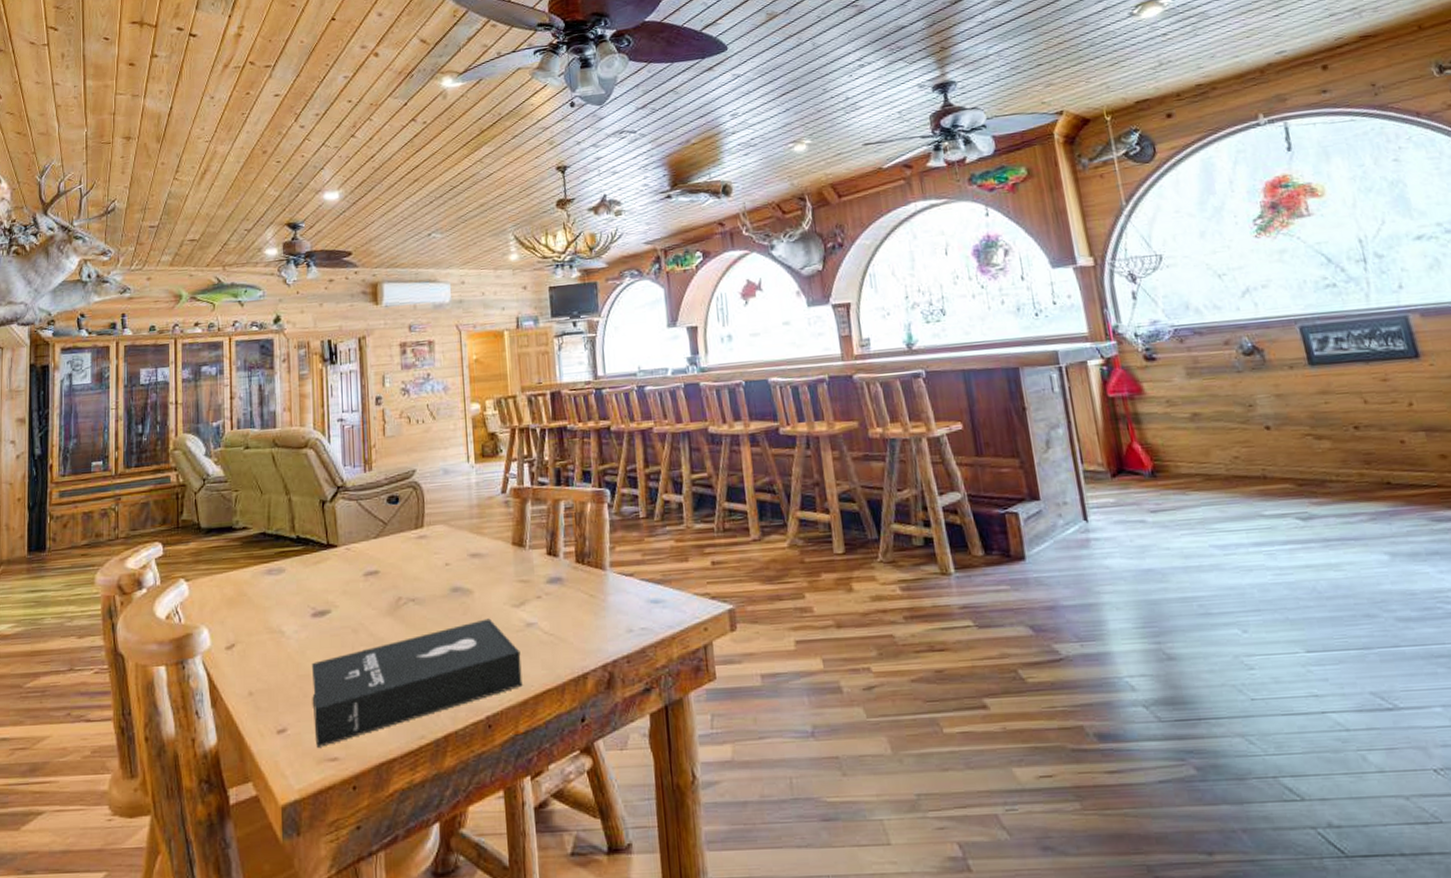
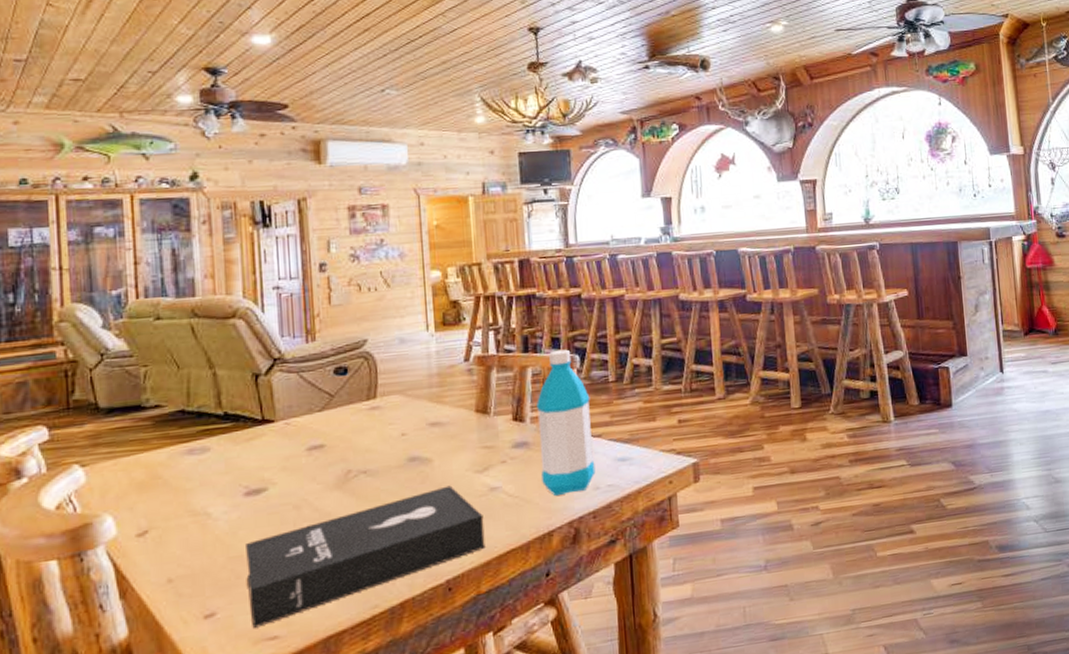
water bottle: none [568,483,628,637] -> present [535,349,596,497]

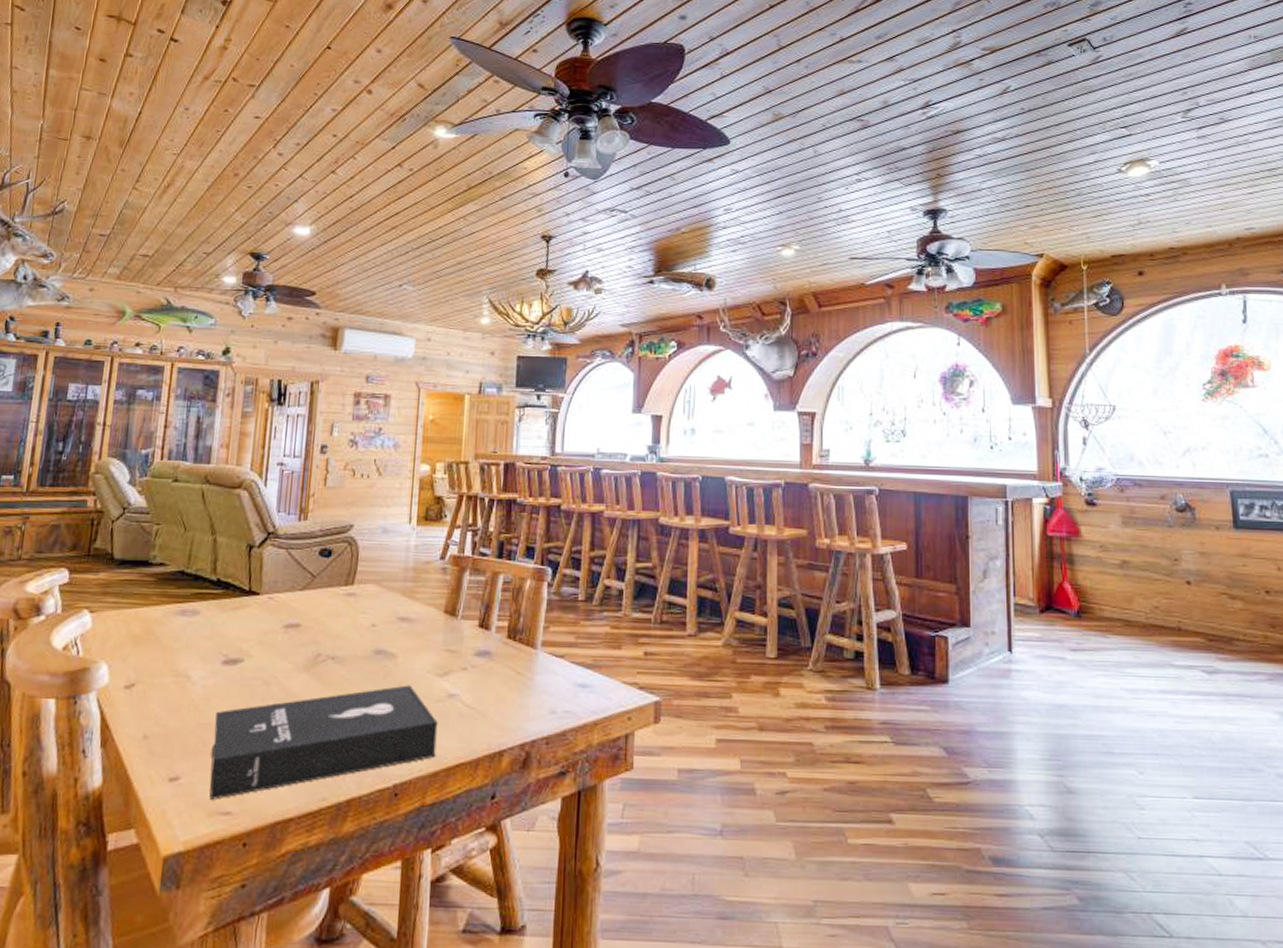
water bottle: present [535,349,596,497] -> none [499,560,558,715]

